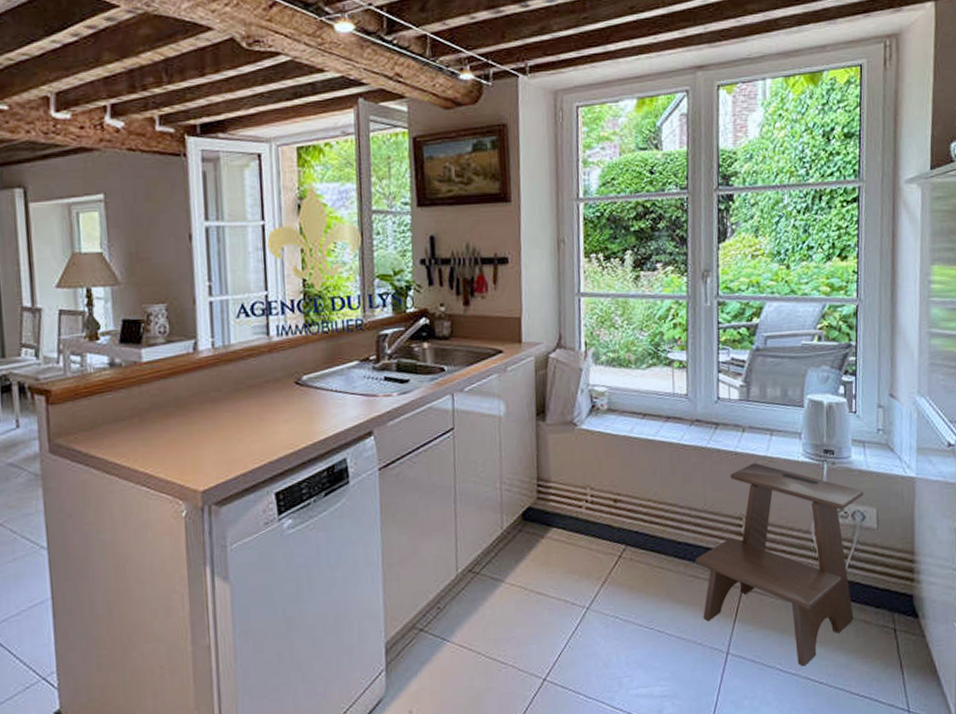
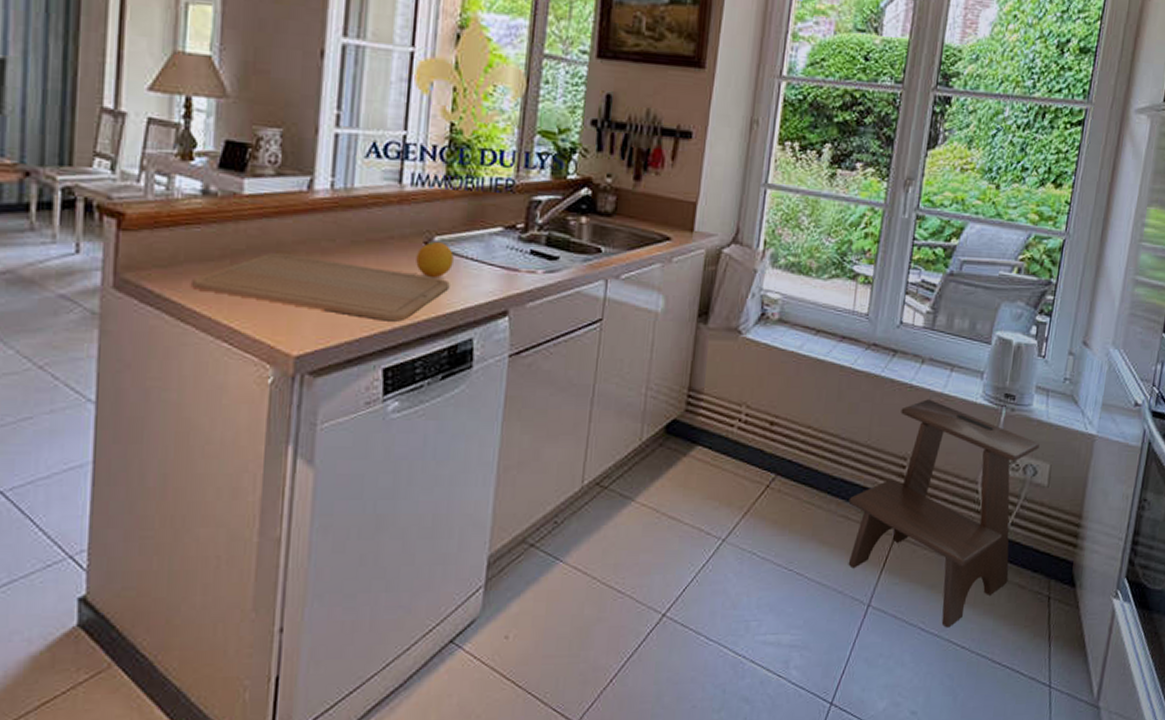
chopping board: none [111,406,321,453] -> present [192,252,450,322]
fruit: none [289,379,321,412] -> present [416,241,454,279]

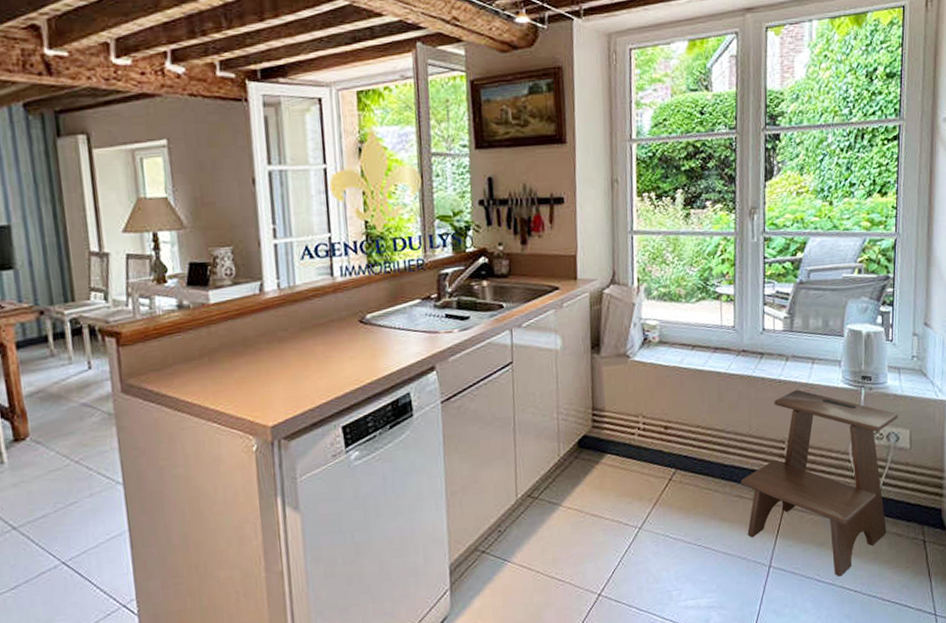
chopping board: present [192,252,450,322] -> none [181,345,385,389]
fruit: present [416,241,454,279] -> none [354,318,385,349]

